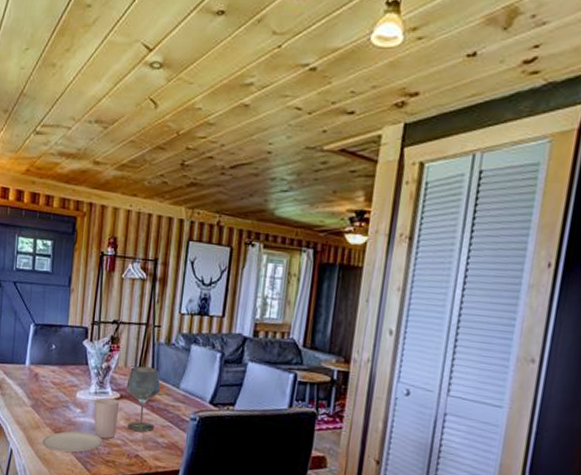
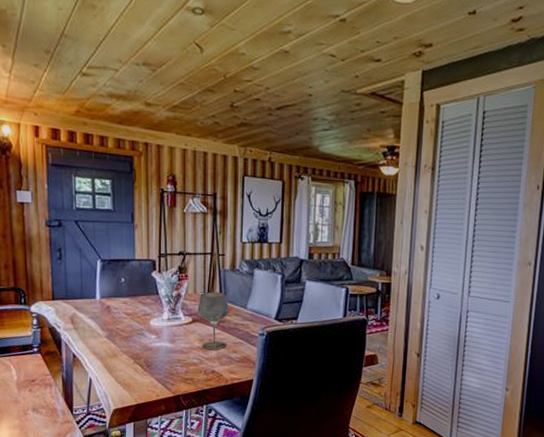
plate: present [42,431,103,453] -> none [121,355,180,376]
cup: present [94,397,120,439] -> none [169,323,193,360]

